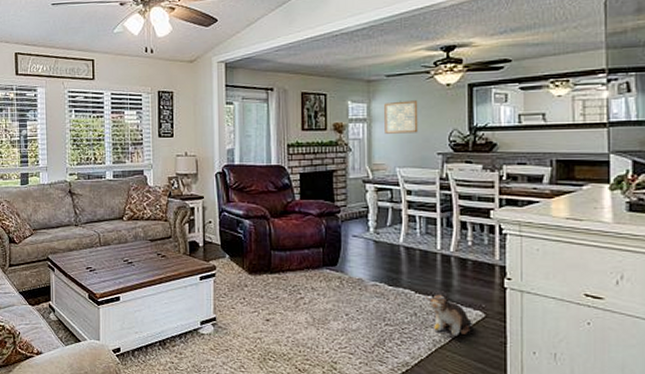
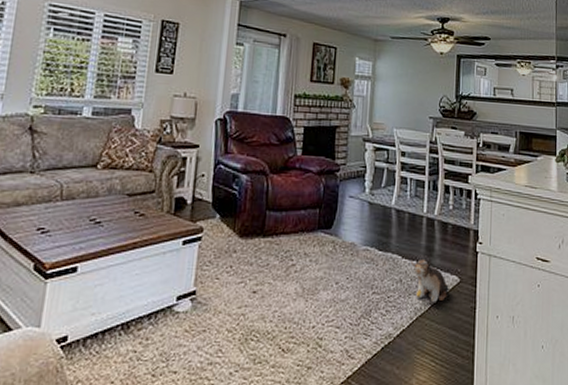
wall art: present [384,100,419,134] -> none [386,63,416,96]

